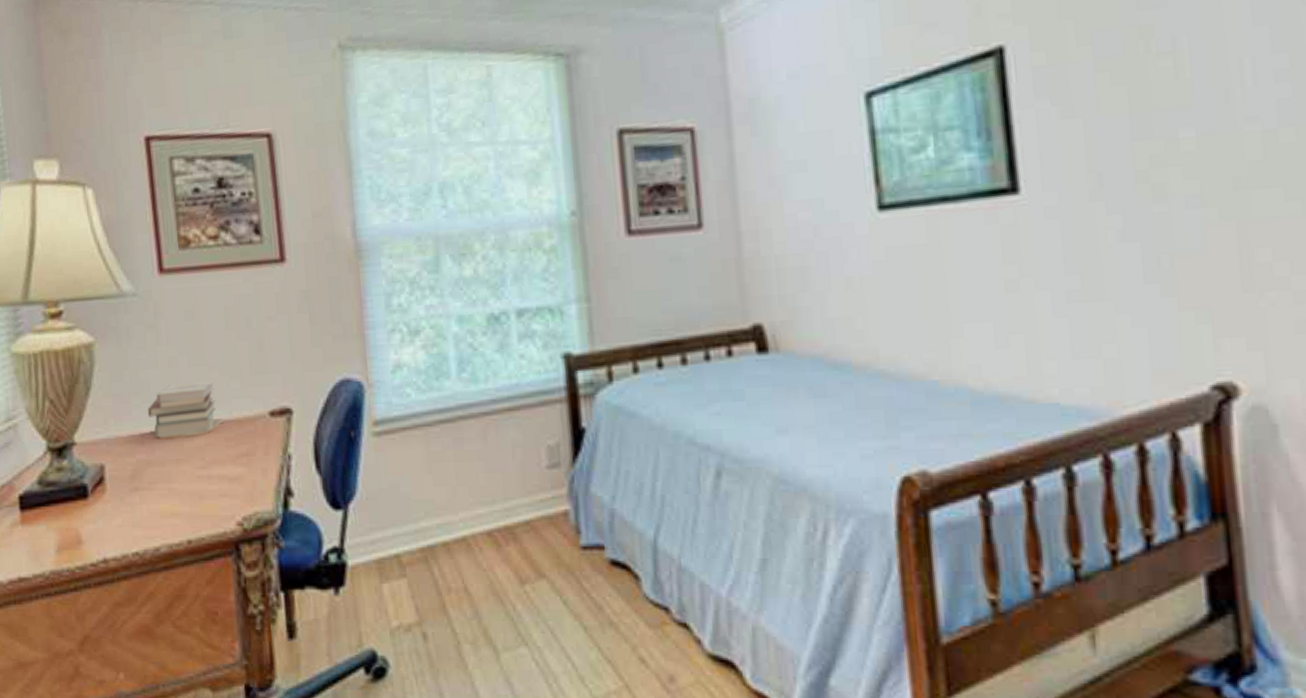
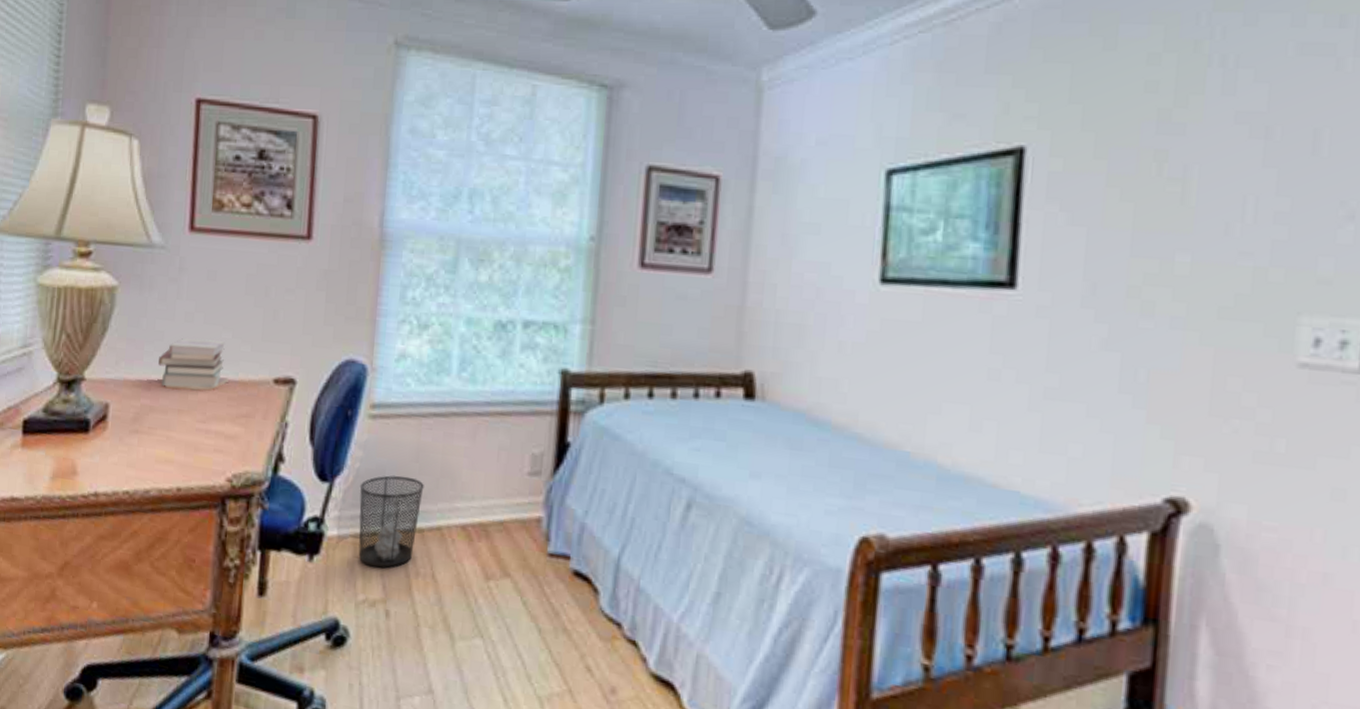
waste bin: none [375,490,442,590] -> present [358,475,424,568]

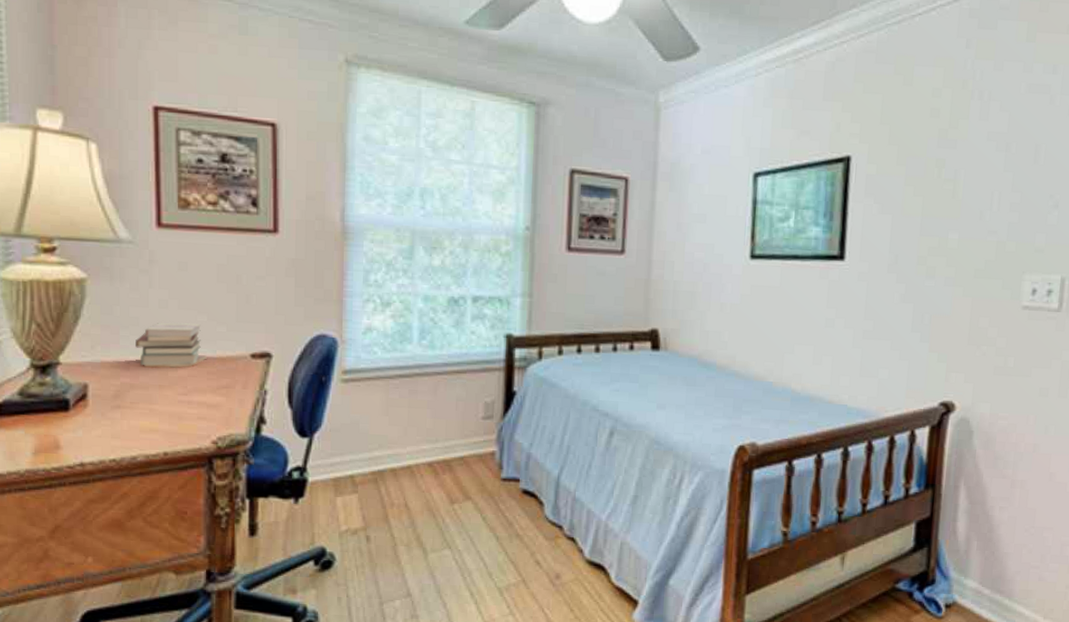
waste bin: present [358,475,424,568] -> none [337,427,394,503]

